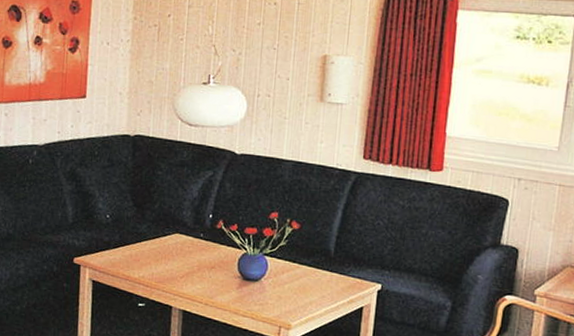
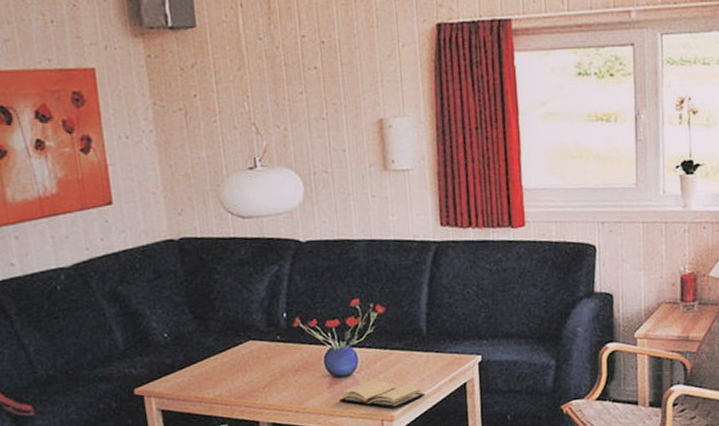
book: none [244,288,324,318] -> present [338,380,426,408]

